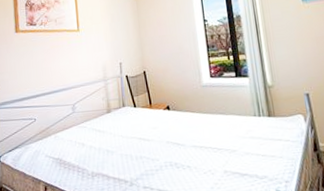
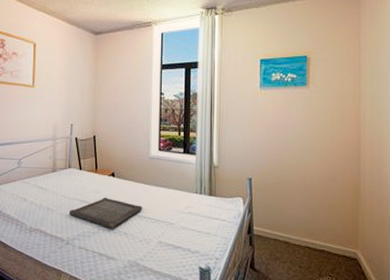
serving tray: none [129,132,203,164] -> present [69,198,143,229]

